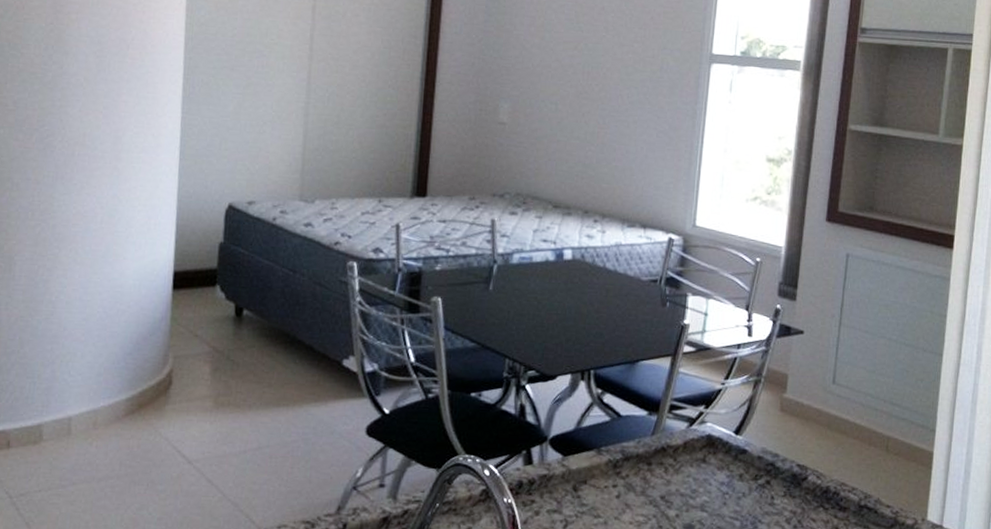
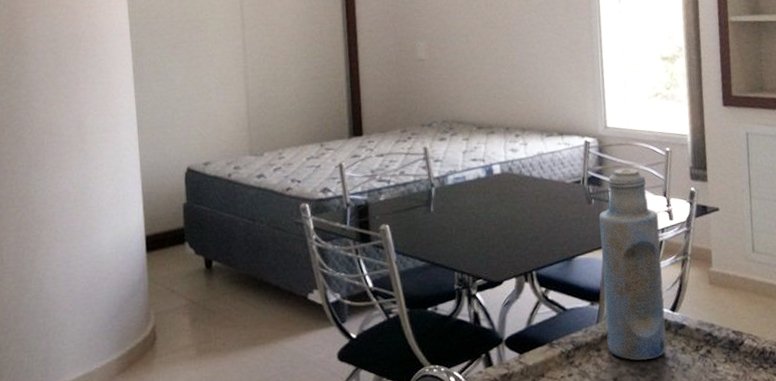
bottle: none [660,273,737,481] -> present [599,168,667,360]

